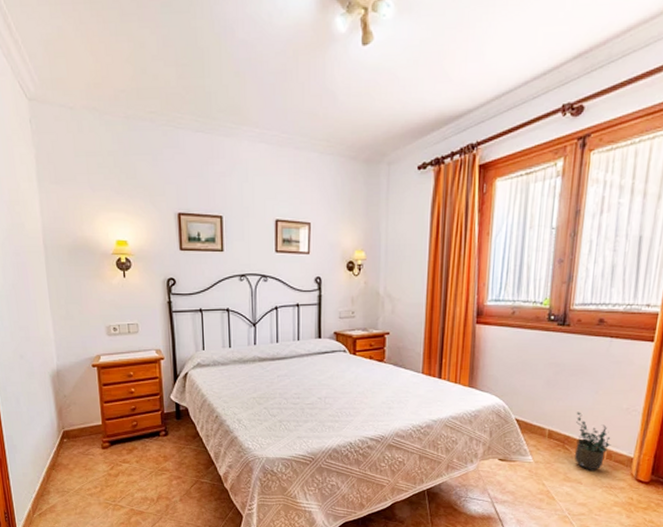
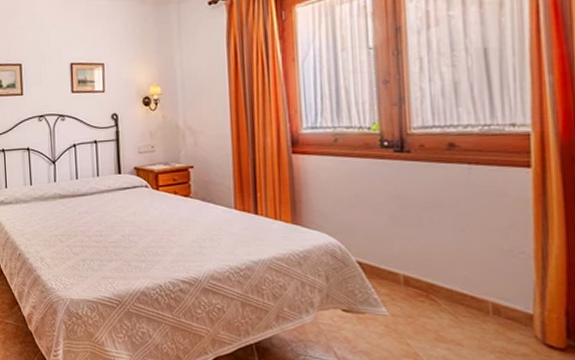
potted plant: present [575,412,612,470] -> none [437,253,497,329]

